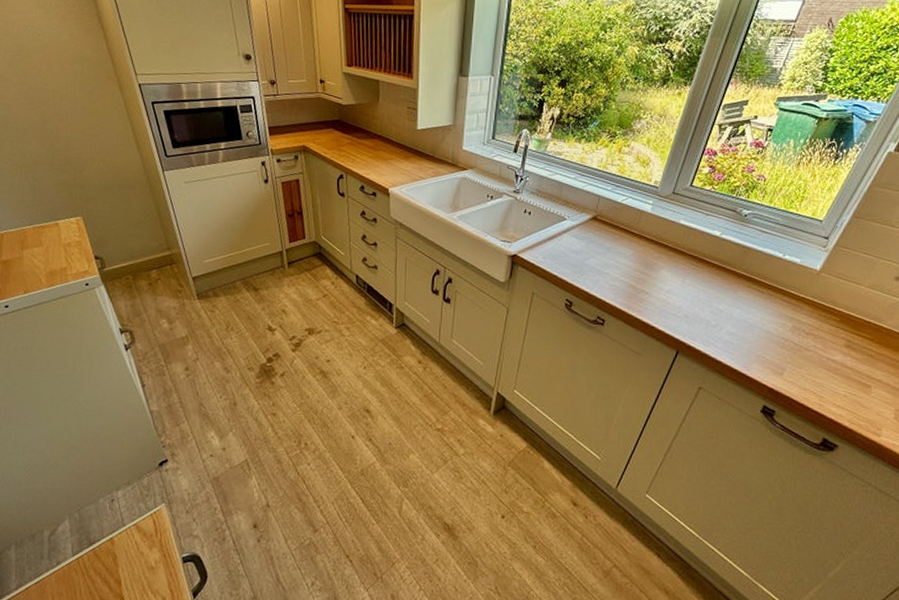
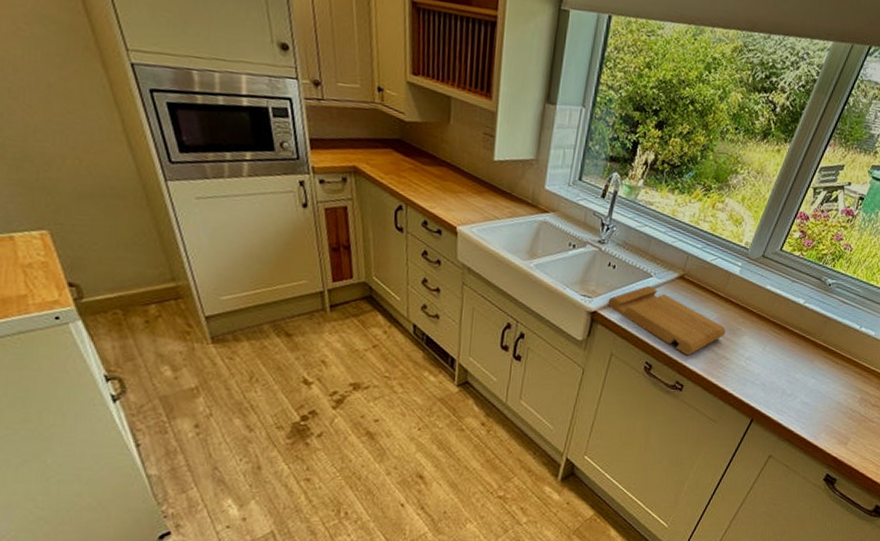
cutting board: none [526,229,642,291] -> present [608,286,726,355]

